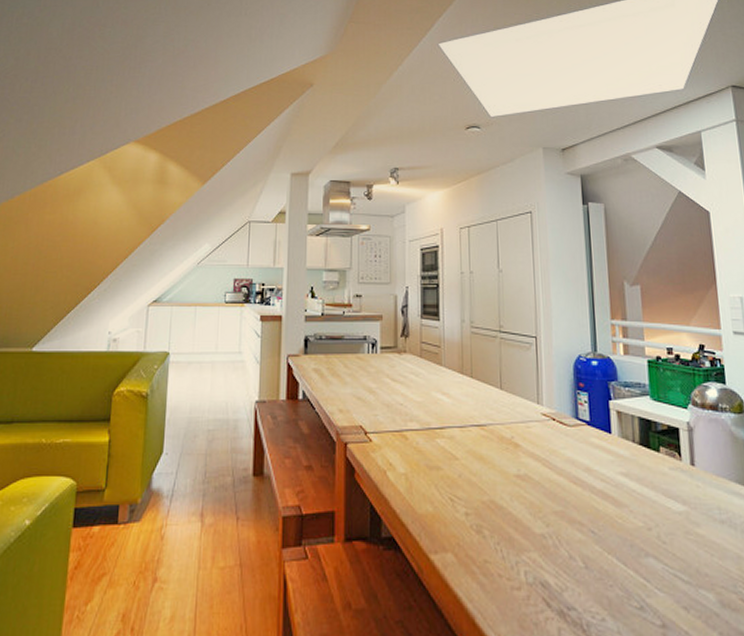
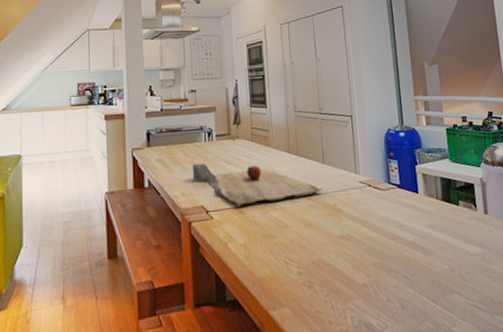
cutting board: none [352,377,498,431] -> present [192,162,323,207]

